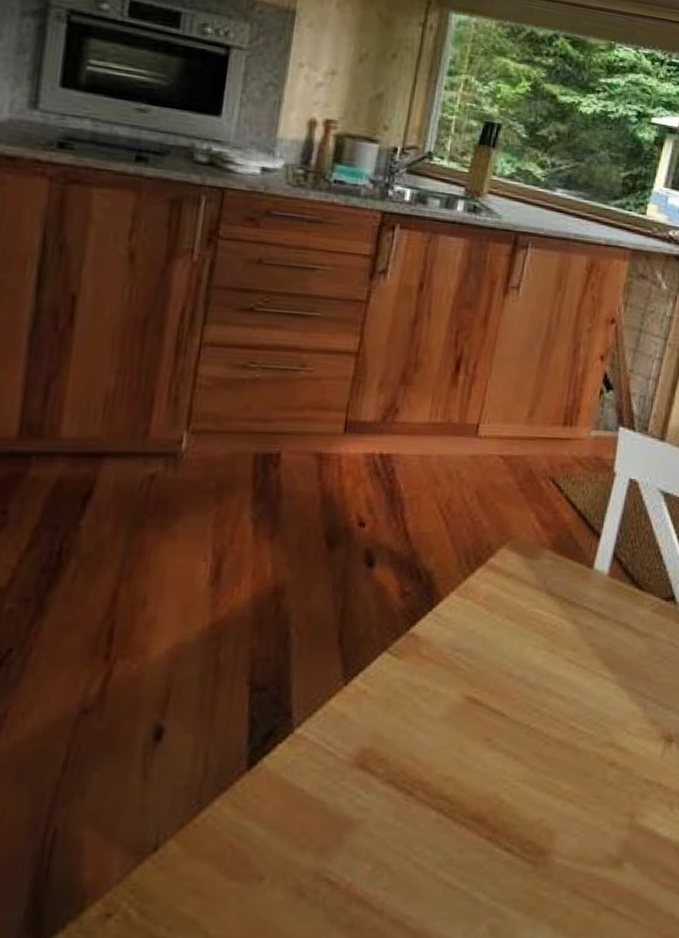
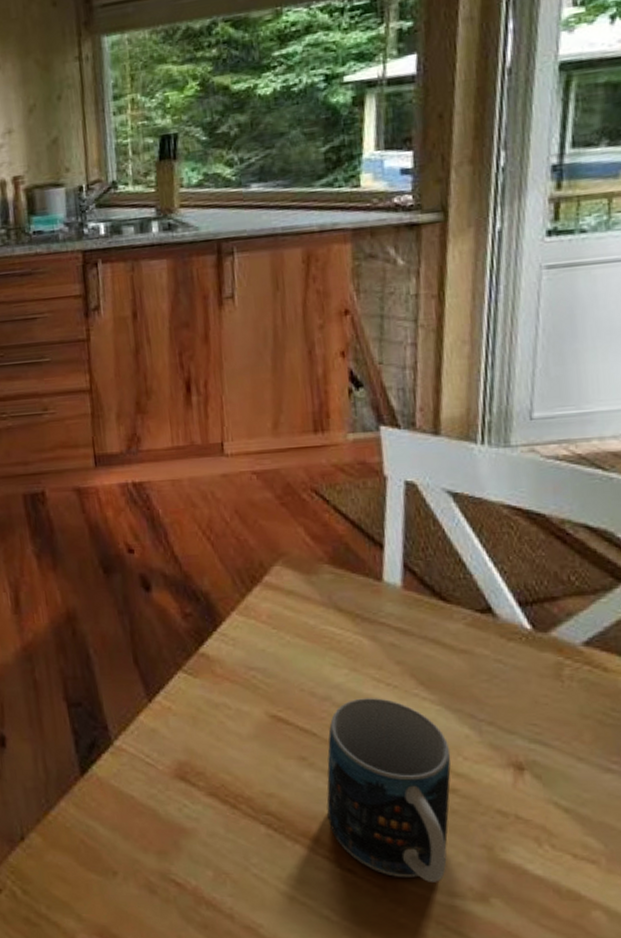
mug: none [498,678,618,853] -> present [326,698,451,882]

